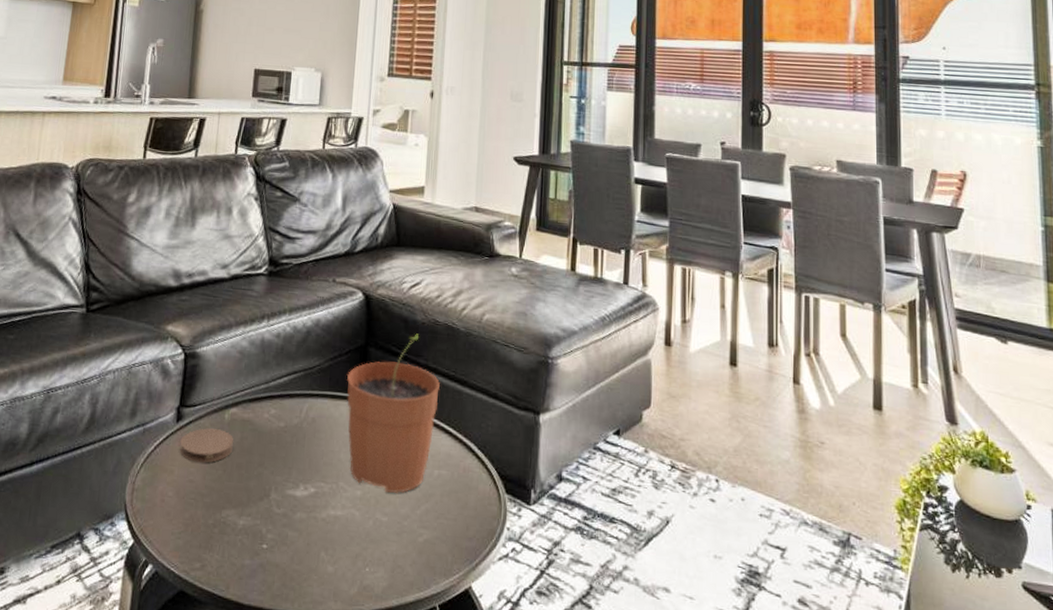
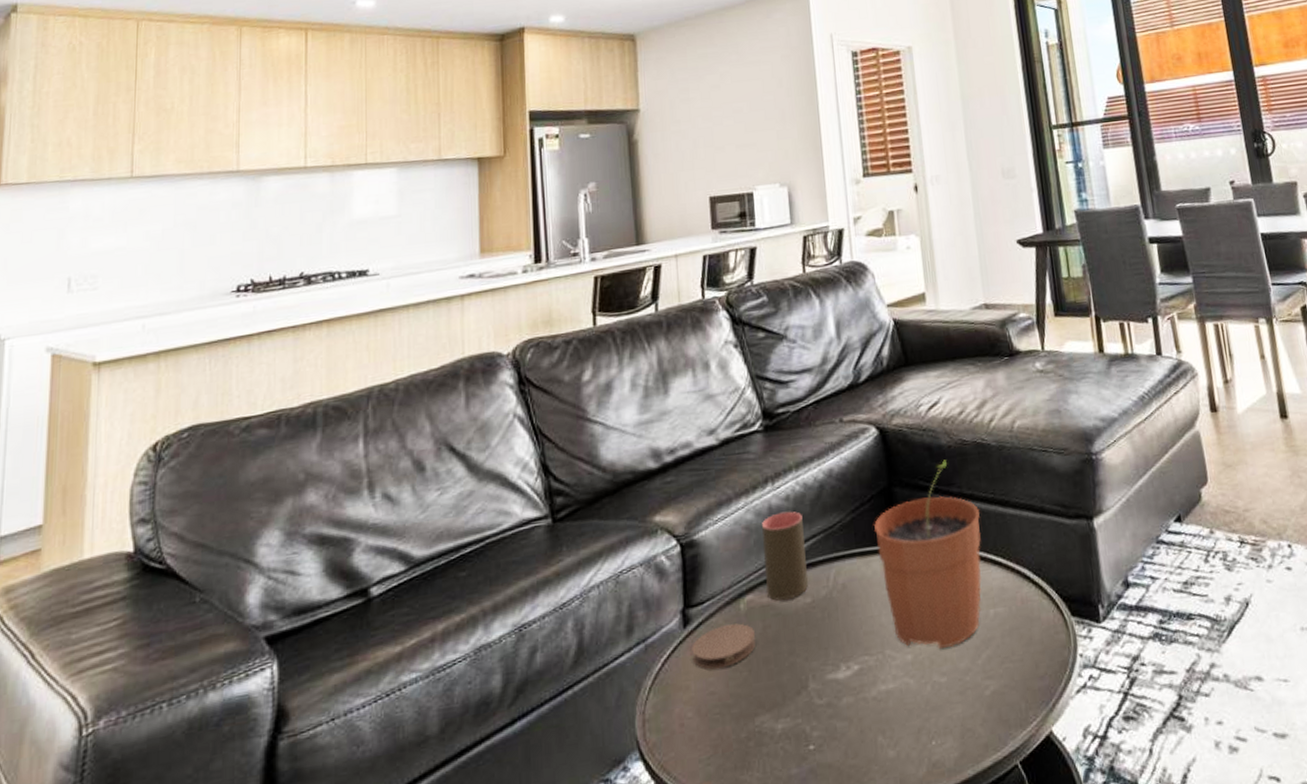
cup: none [249,346,288,420] -> present [762,511,808,601]

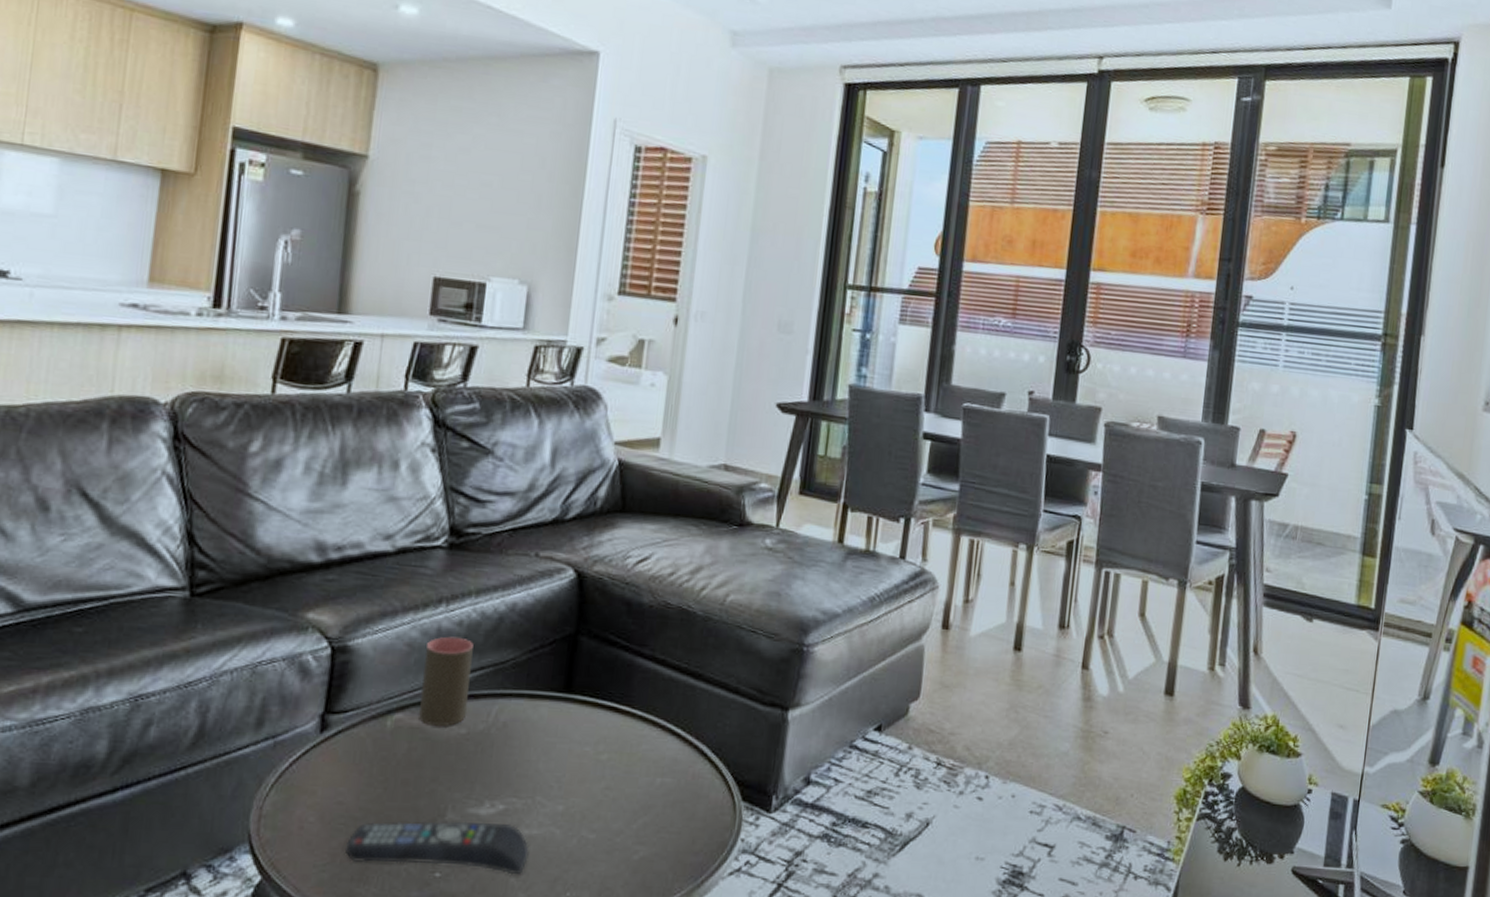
coaster: present [692,623,757,670] -> none [324,738,399,781]
remote control: none [723,682,891,750] -> present [344,821,529,875]
plant pot: present [873,459,981,649] -> none [549,619,668,806]

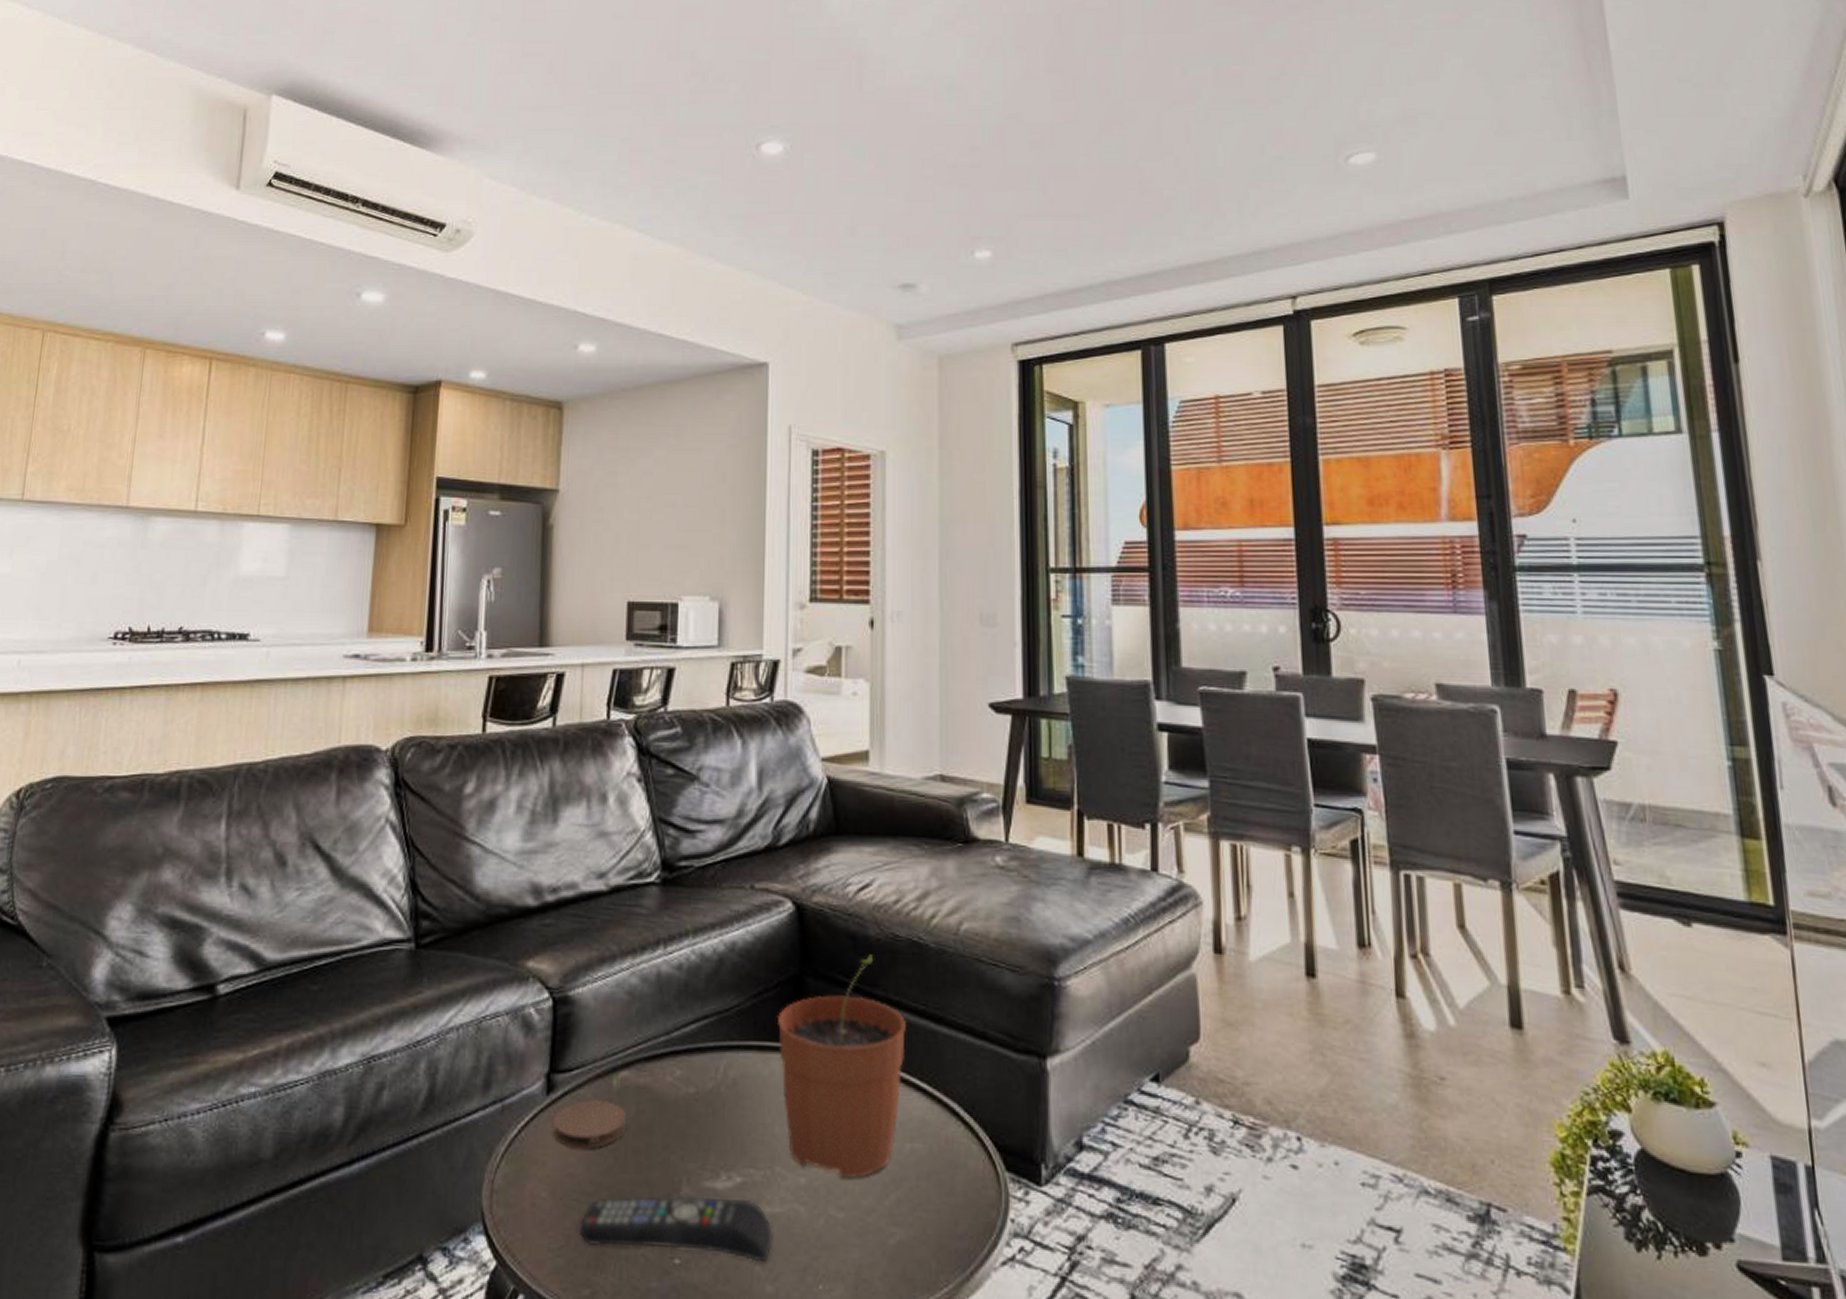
coaster: none [324,738,399,781] -> present [553,1100,627,1149]
cup: present [419,636,474,726] -> none [645,982,695,1085]
plant pot: none [549,619,668,806] -> present [776,954,906,1178]

